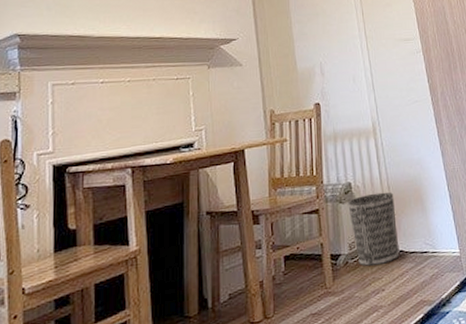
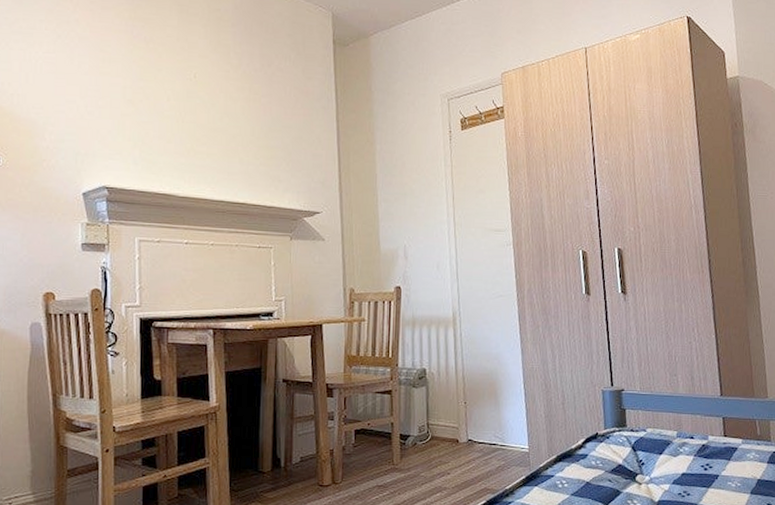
wastebasket: present [348,192,399,267] -> none [421,382,468,451]

